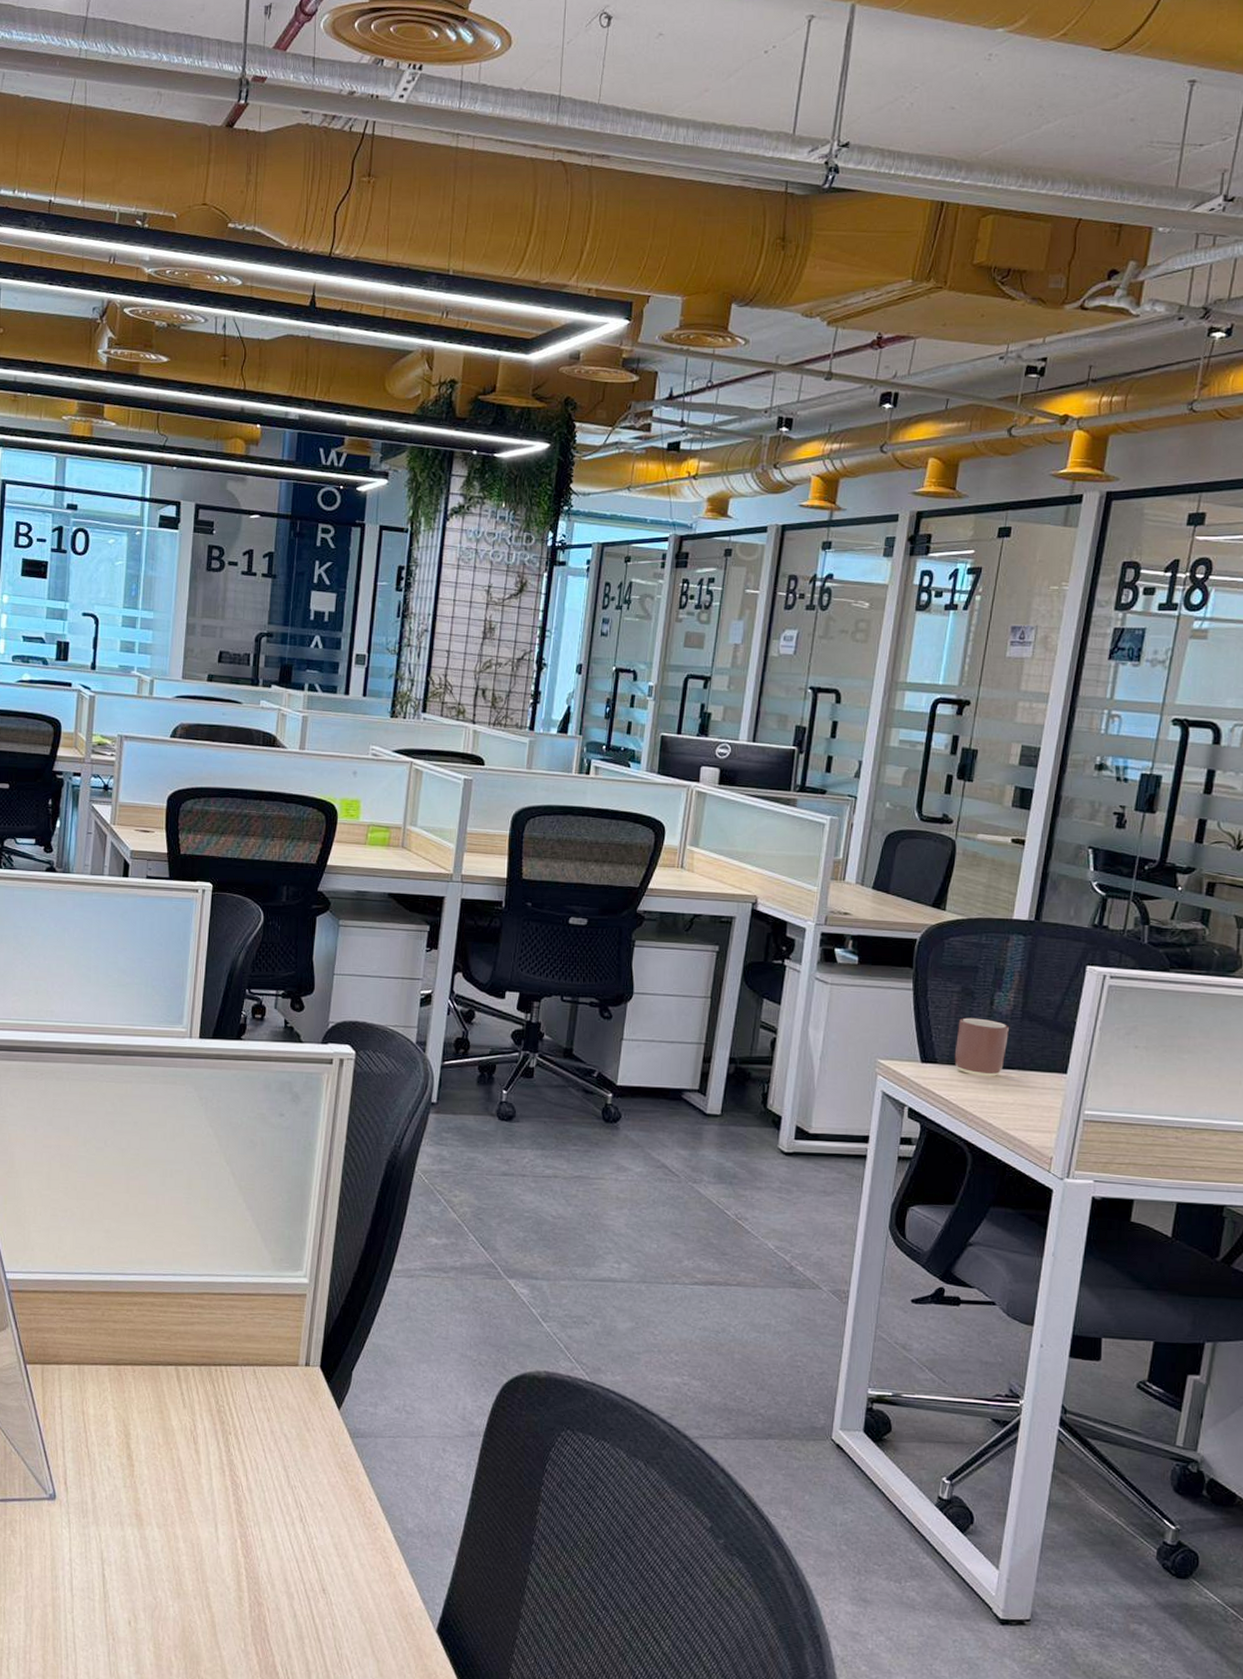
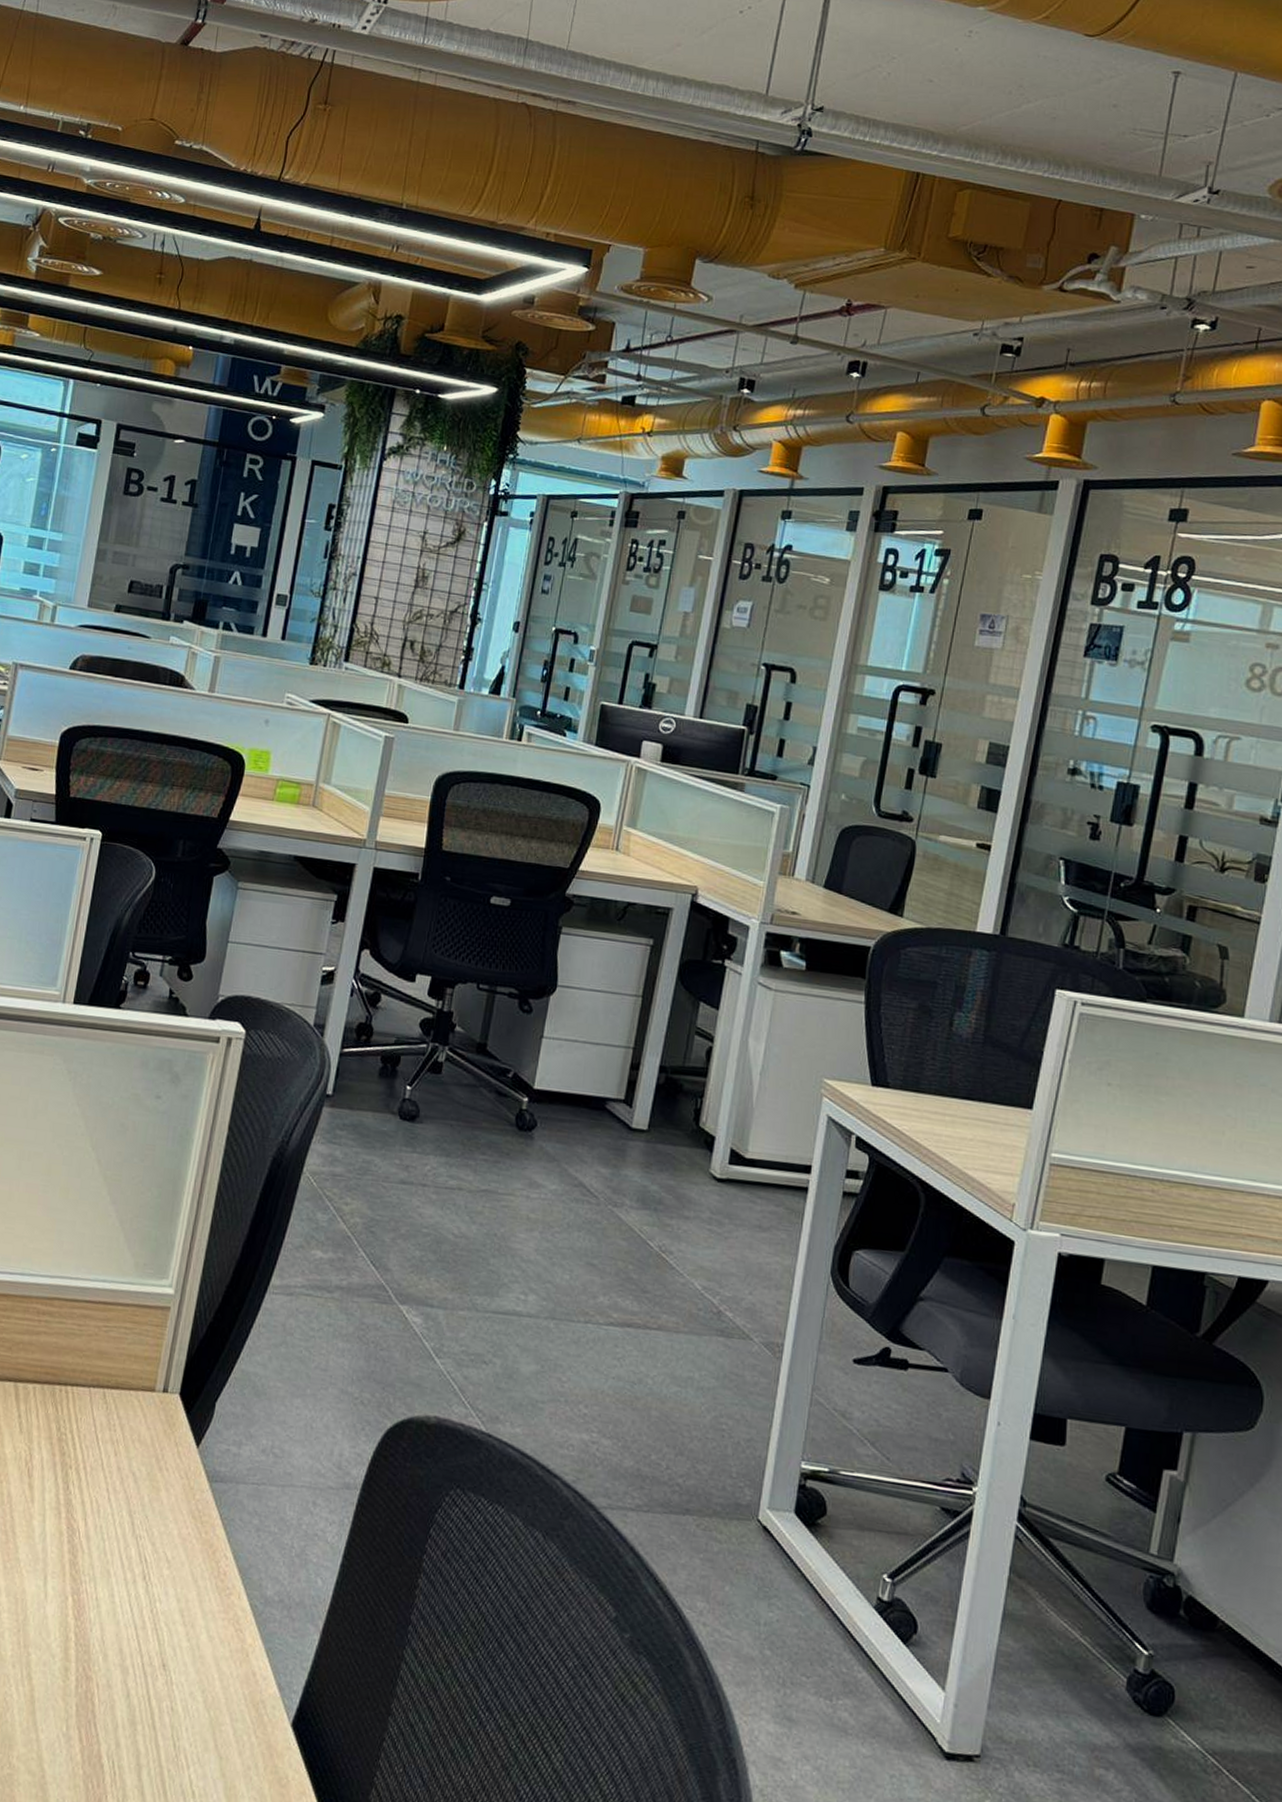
mug: present [954,1017,1010,1077] -> none [908,1038,971,1108]

